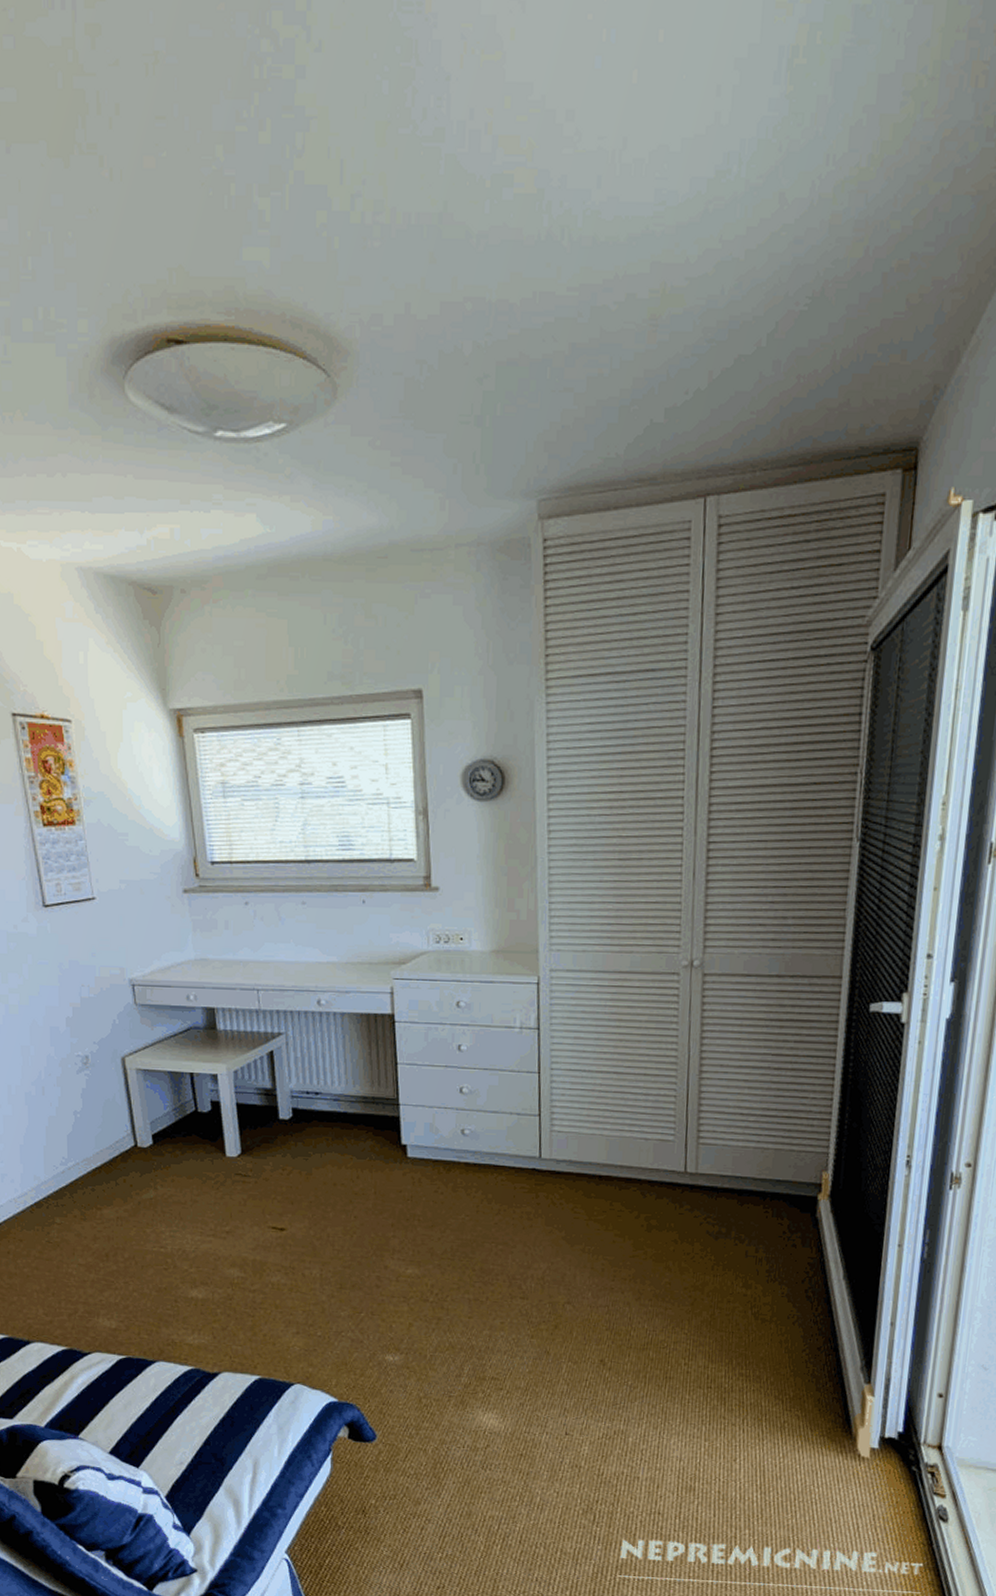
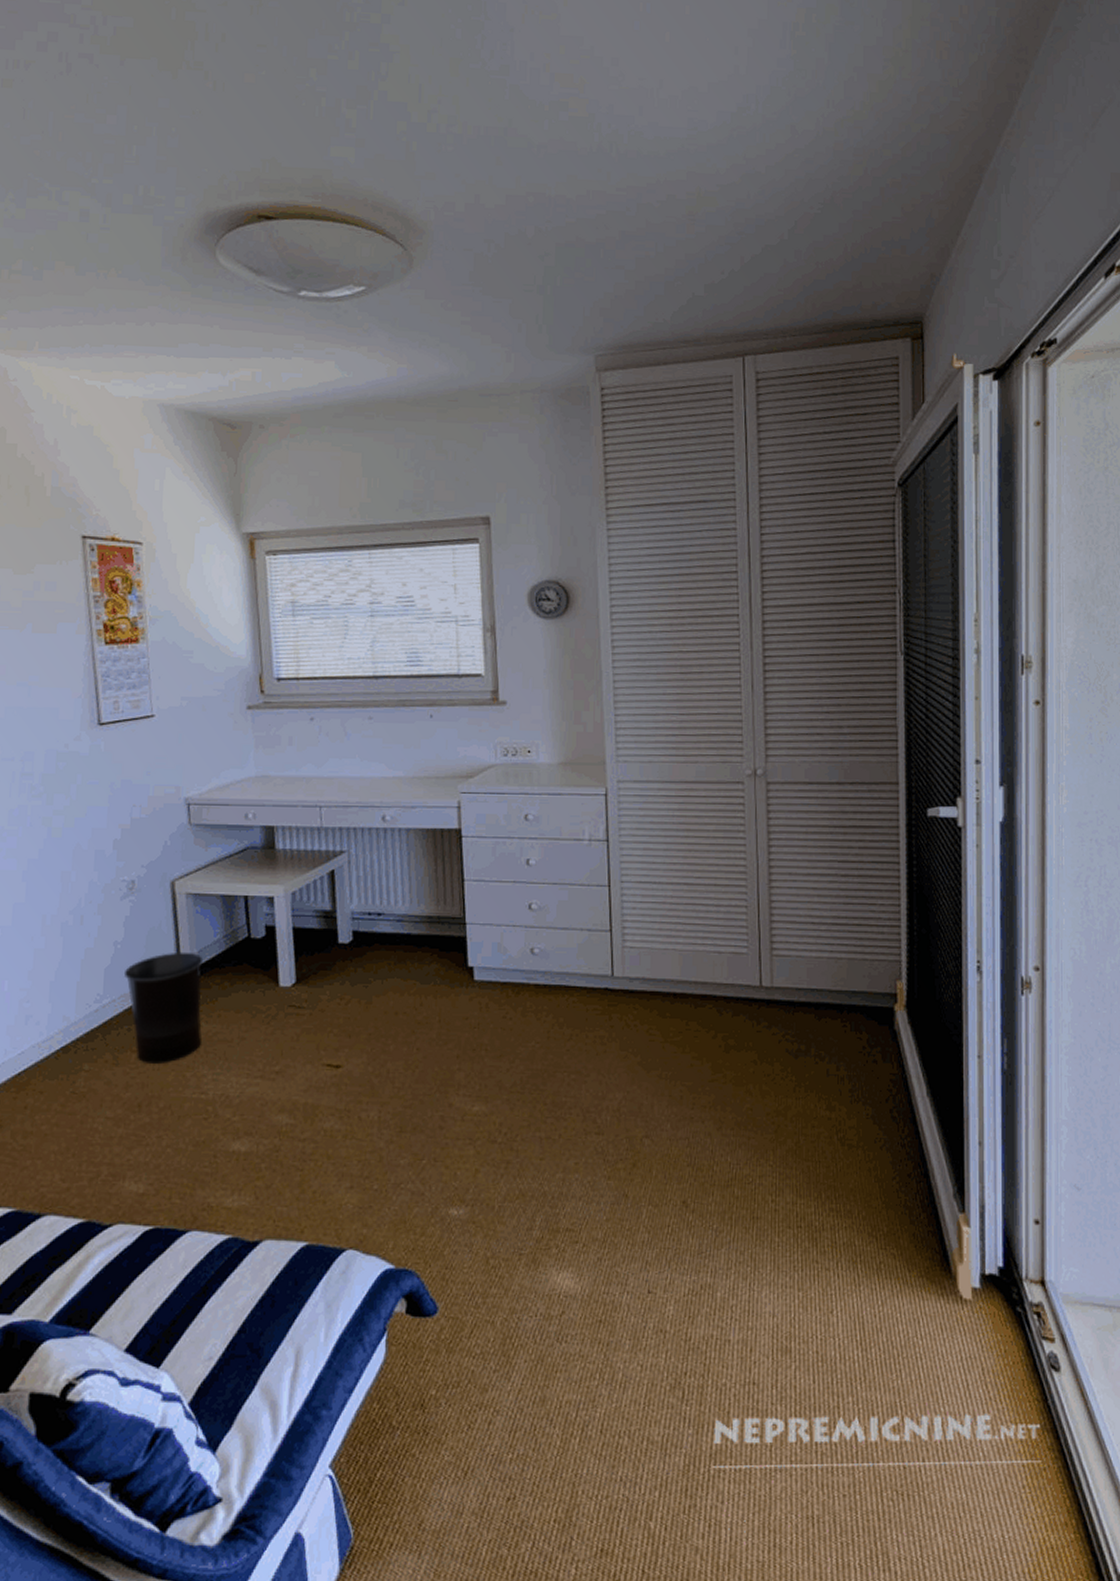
waste bin: none [84,1122,158,1220] -> present [123,951,204,1063]

